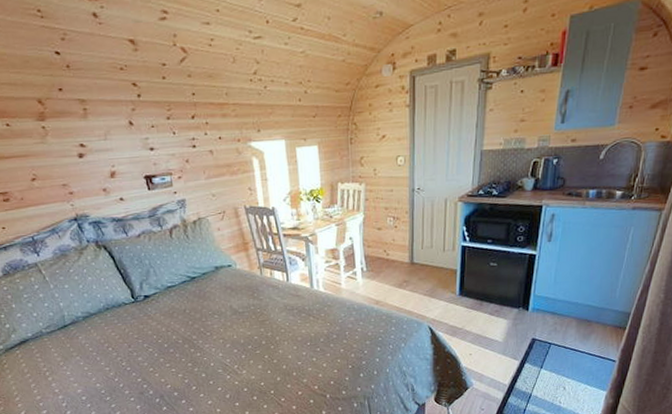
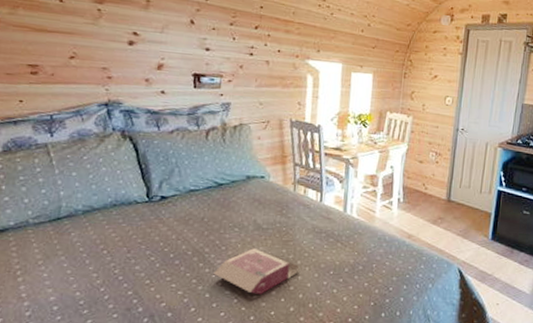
book: none [204,331,279,370] -> present [213,248,300,294]

